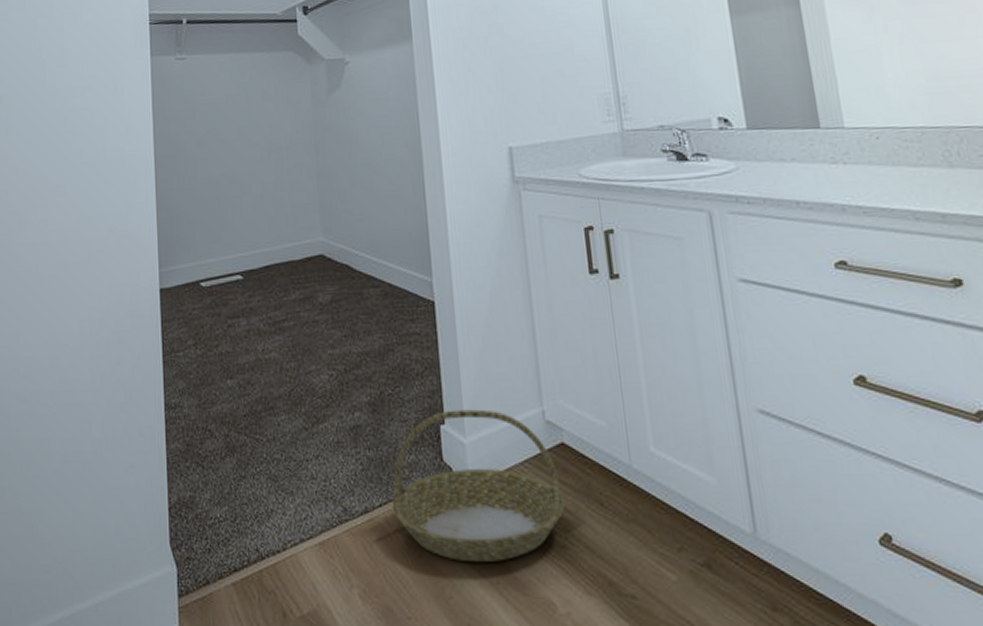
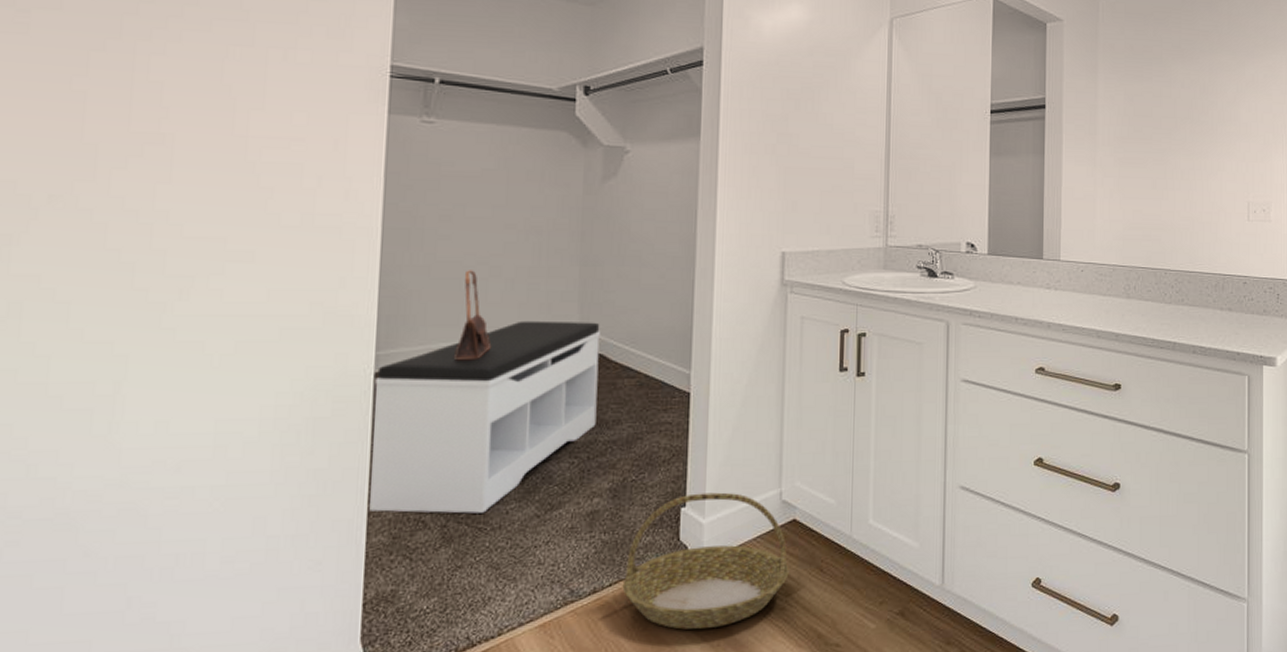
bench: none [161,232,349,424] -> present [369,320,600,514]
shoulder bag: none [220,189,250,274] -> present [455,270,492,359]

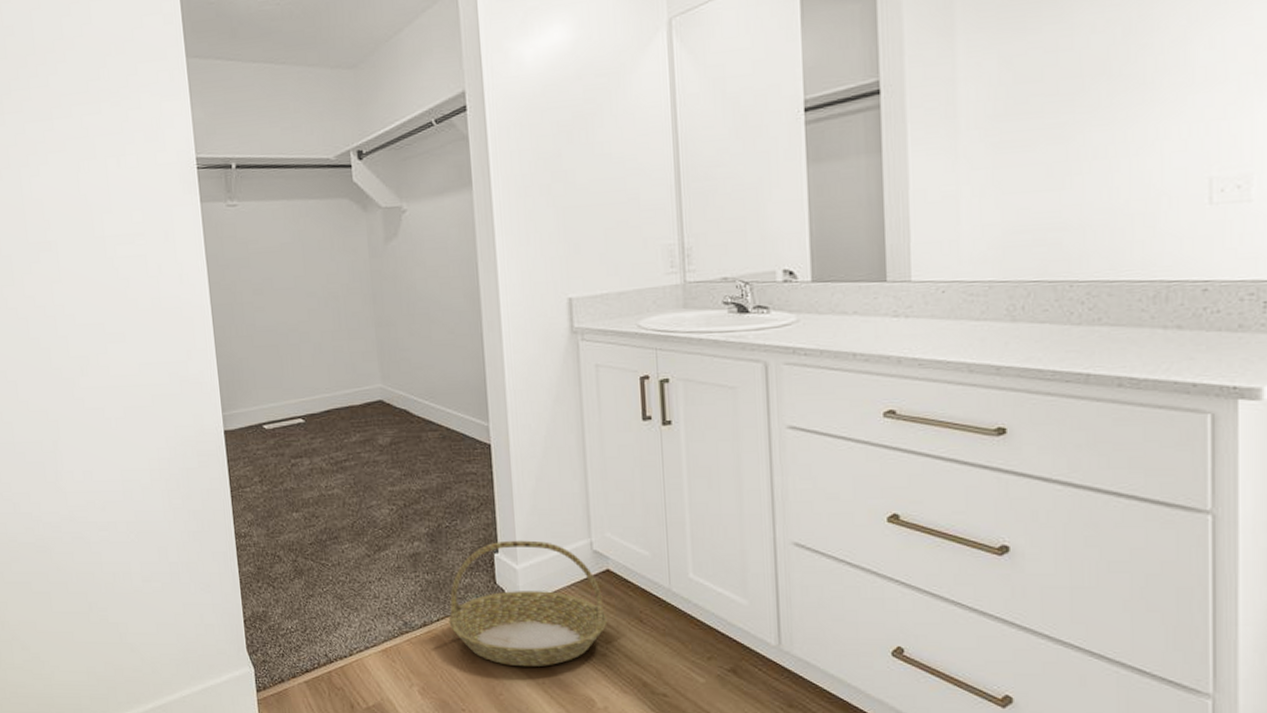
bench: present [369,320,600,514] -> none [225,379,408,551]
shoulder bag: present [455,270,492,359] -> none [281,337,311,417]

